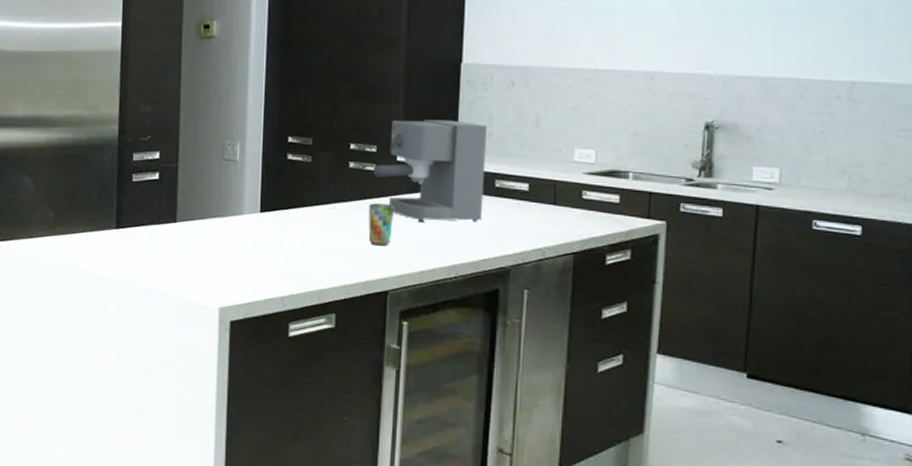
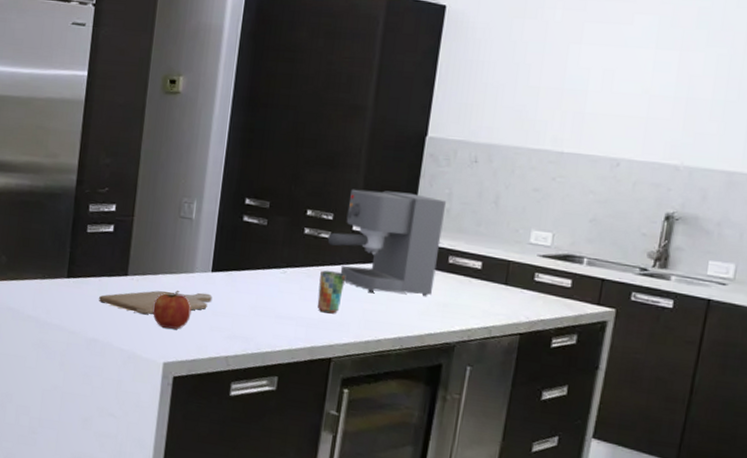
chopping board: none [149,234,263,260] -> present [99,290,212,314]
fruit: none [203,233,243,273] -> present [152,289,192,329]

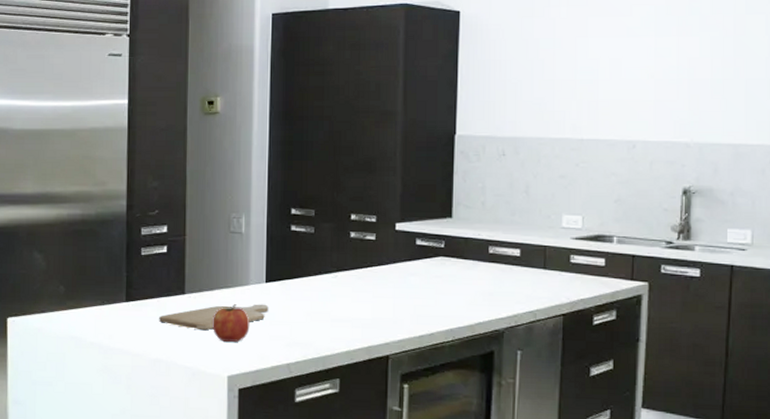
cup: present [317,270,345,314] -> none [369,271,393,313]
coffee maker: present [327,189,447,297] -> none [373,189,481,289]

